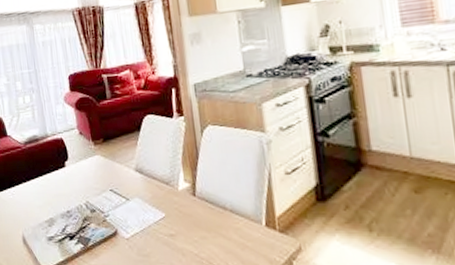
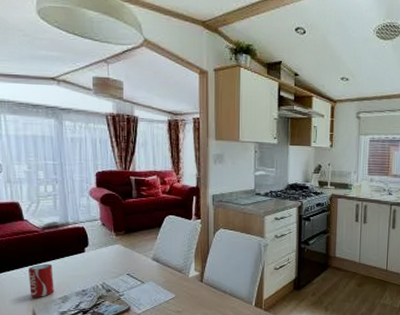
beverage can: none [15,182,41,221] -> present [29,264,55,297]

